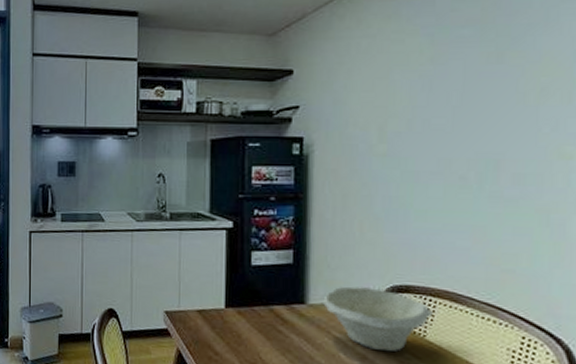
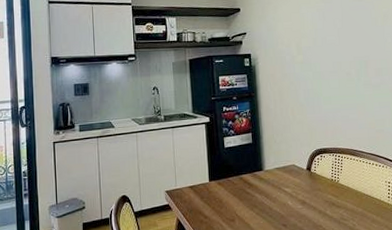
bowl: present [323,286,433,352] -> none [274,153,341,196]

